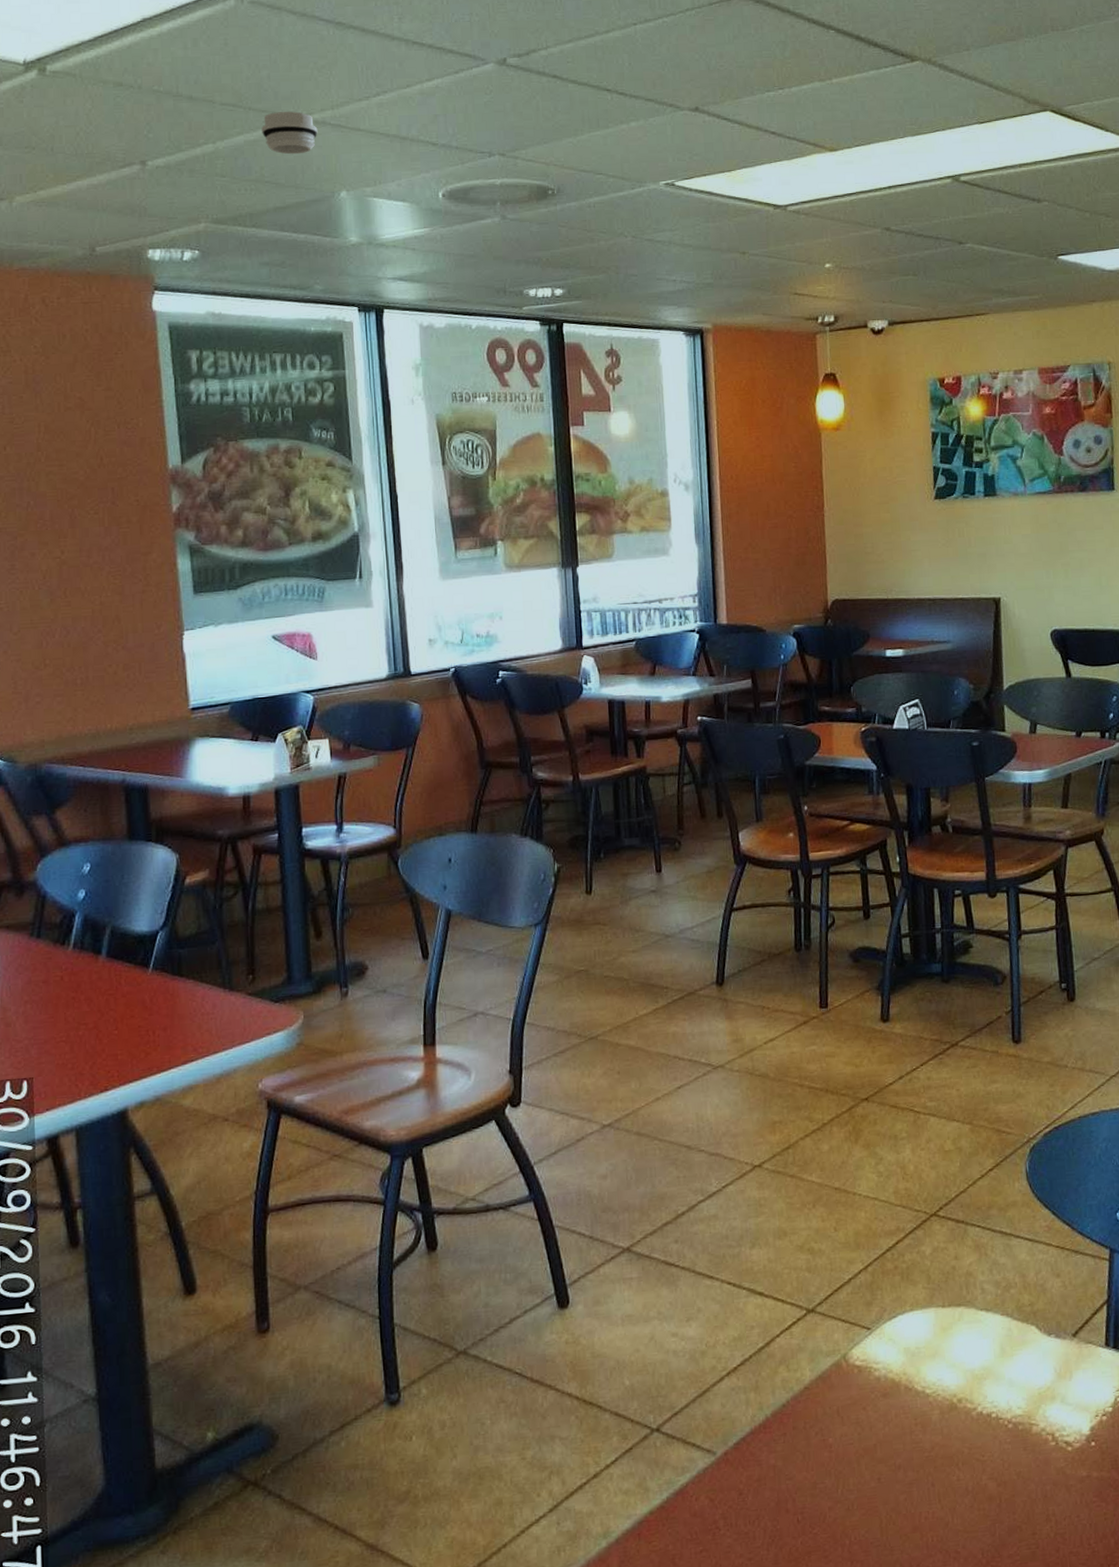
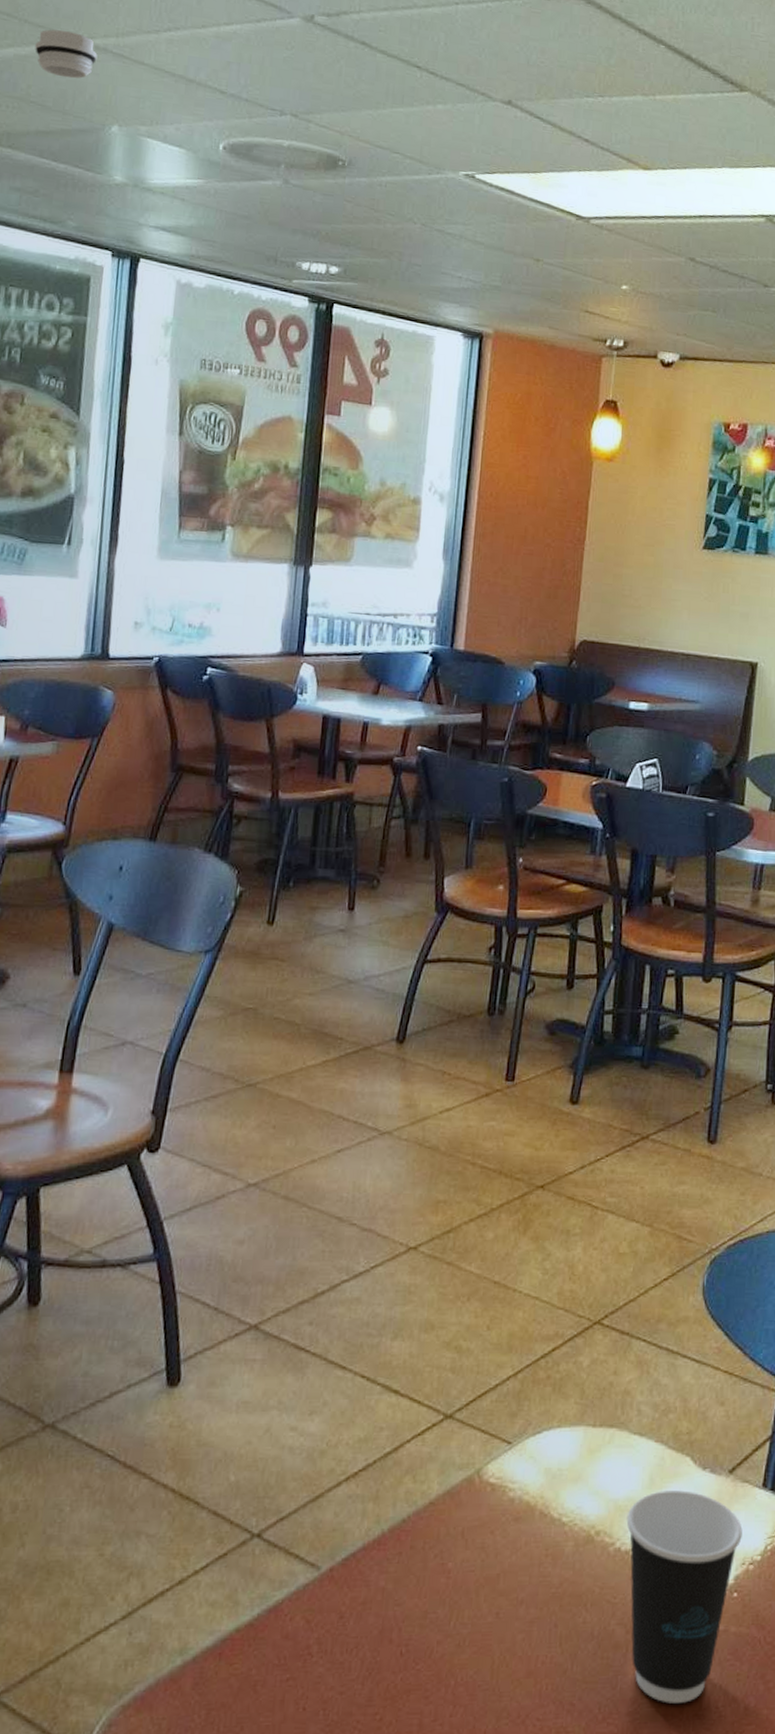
dixie cup: none [984,1355,1093,1545] -> present [626,1490,743,1703]

